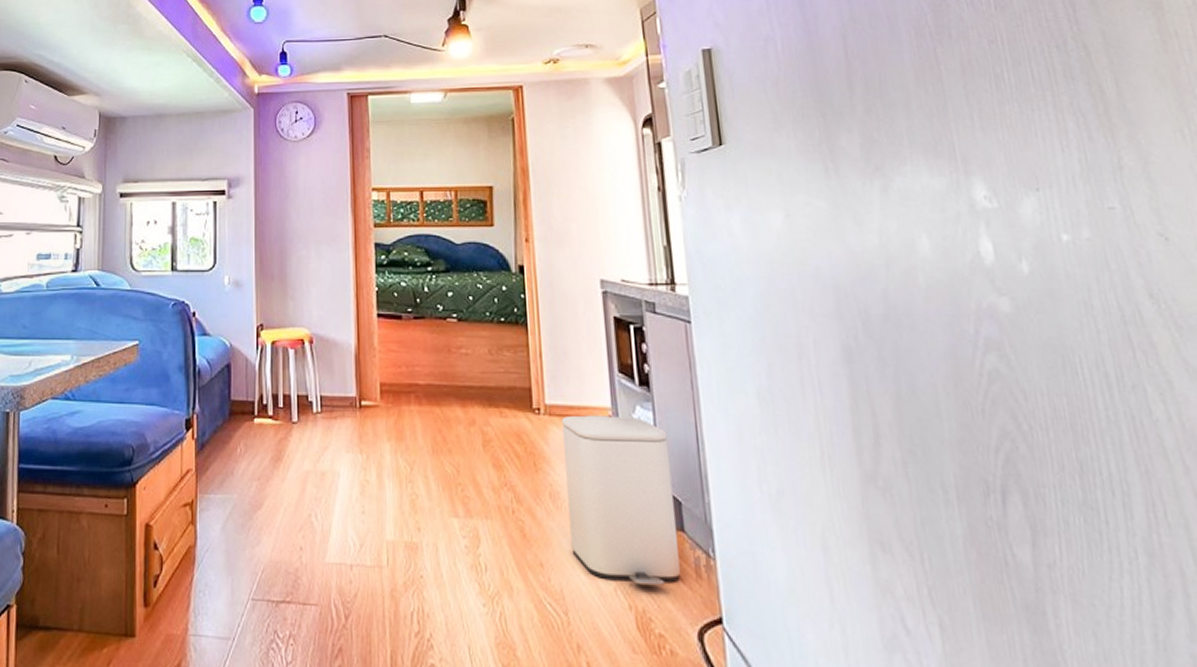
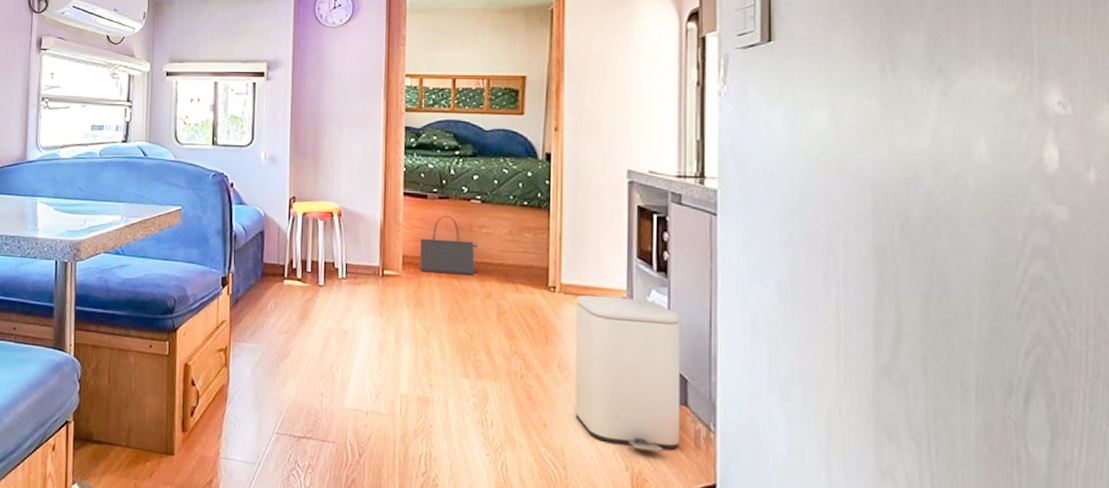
tote bag: none [397,336,458,402] -> present [419,215,478,276]

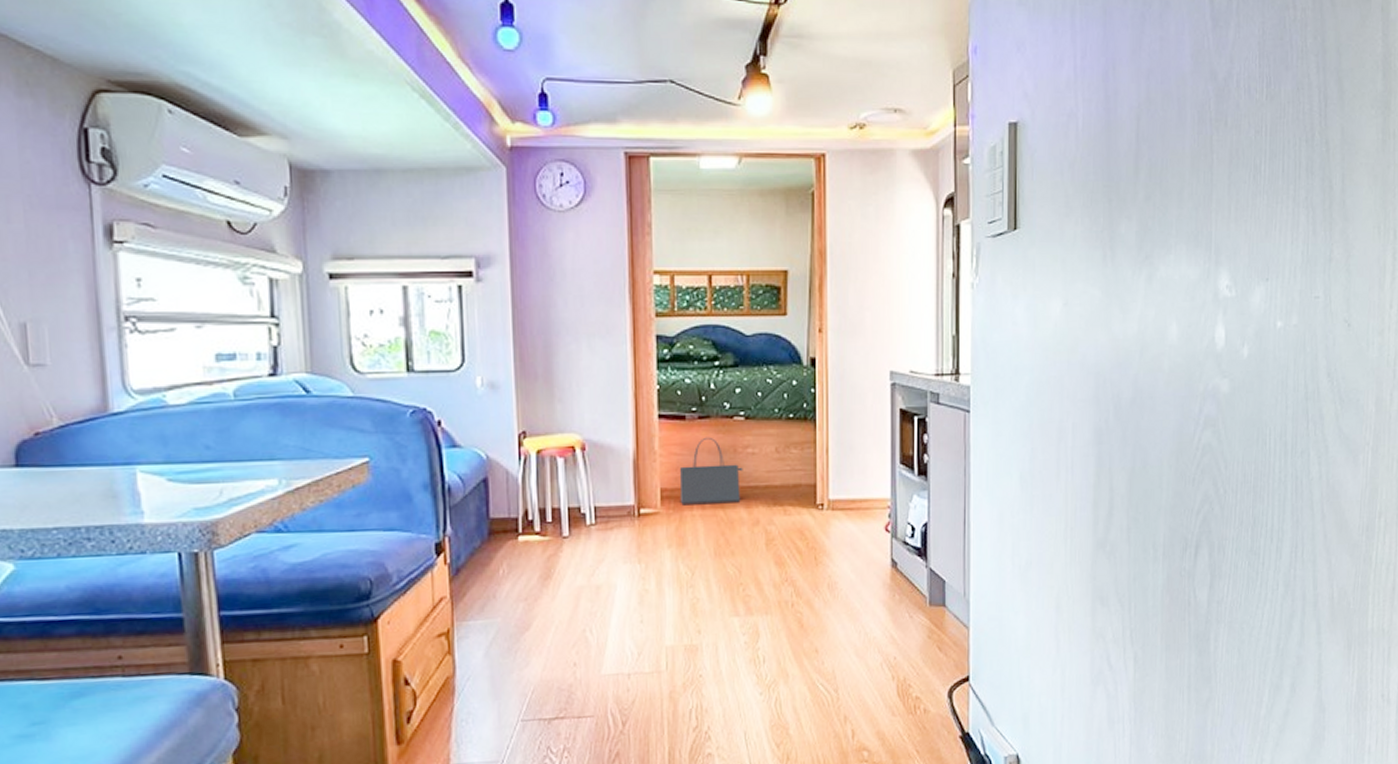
pedal bin: present [575,294,681,453] -> none [843,505,940,658]

